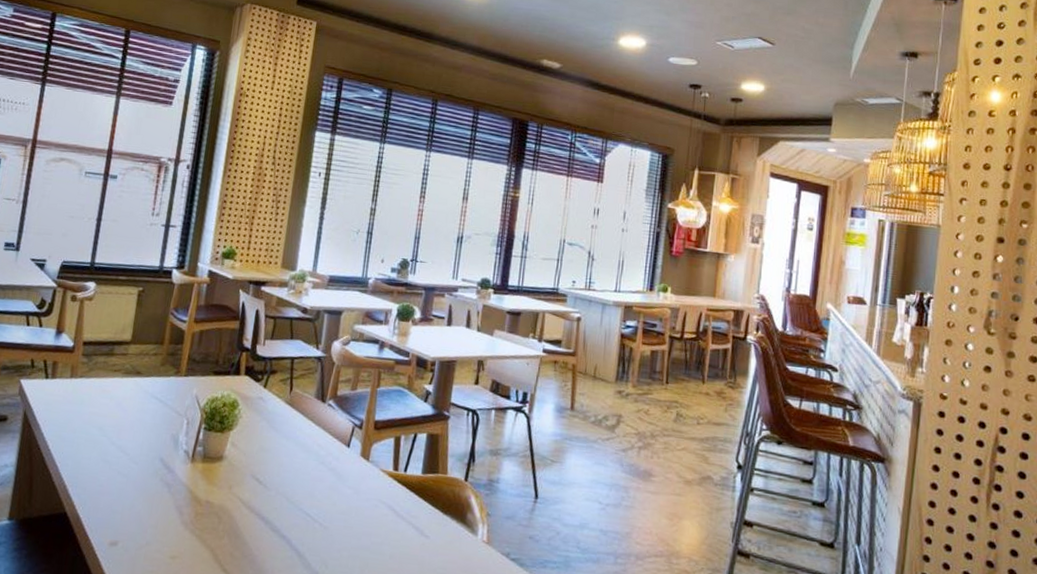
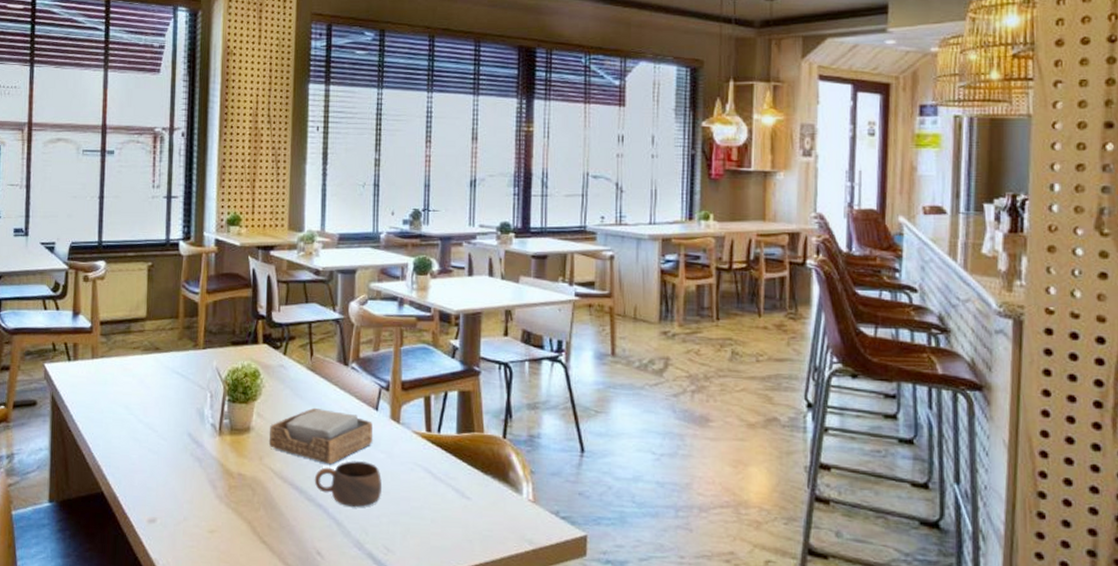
napkin holder: none [240,440,343,497] -> present [268,407,373,465]
cup: none [280,494,346,540] -> present [314,461,382,507]

